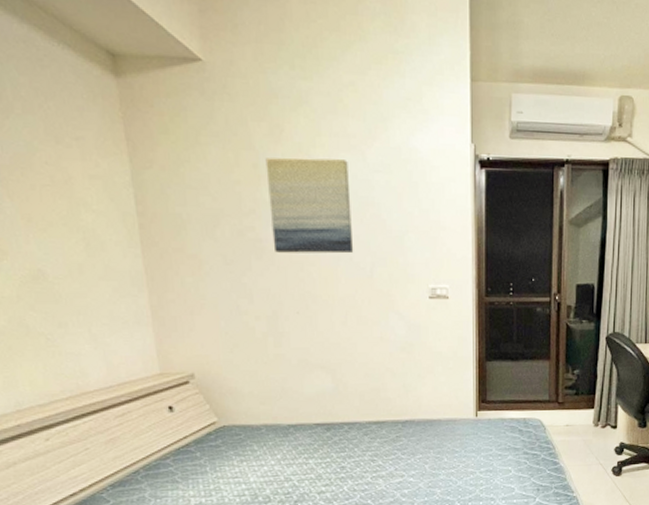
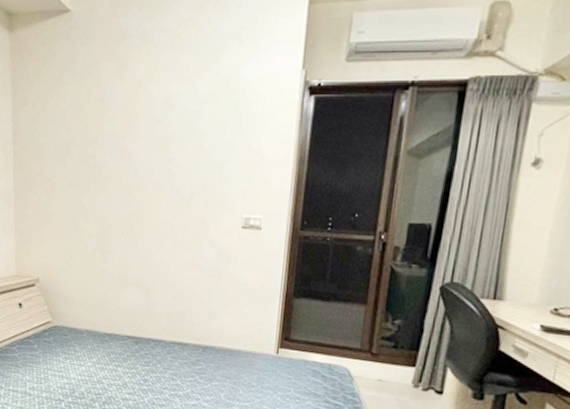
wall art: present [265,158,354,254] -> none [109,92,179,181]

